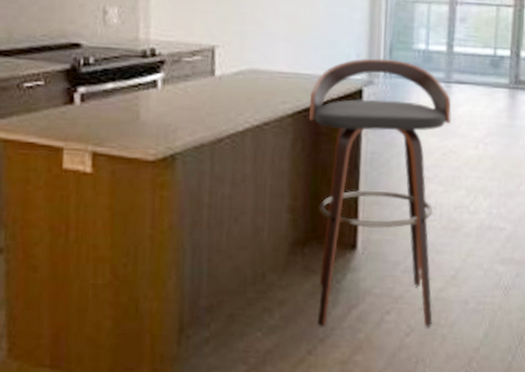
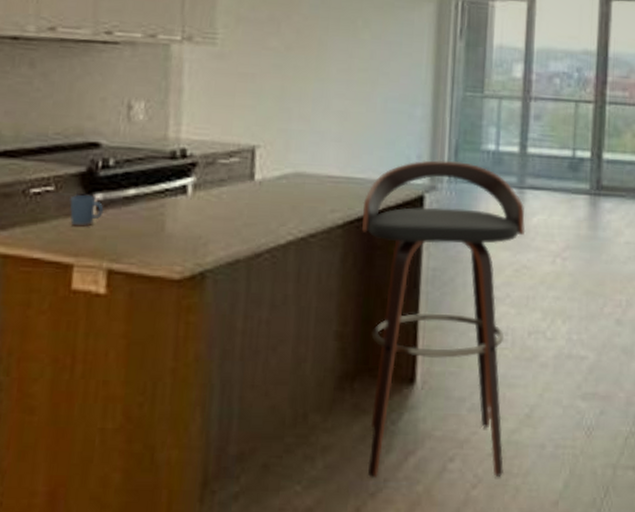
mug: none [57,87,87,116] -> present [69,194,104,227]

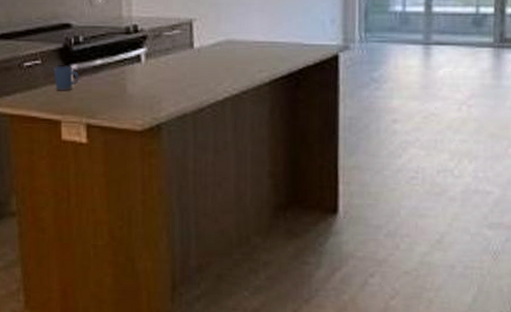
bar stool: present [362,160,526,479] -> none [285,22,433,291]

